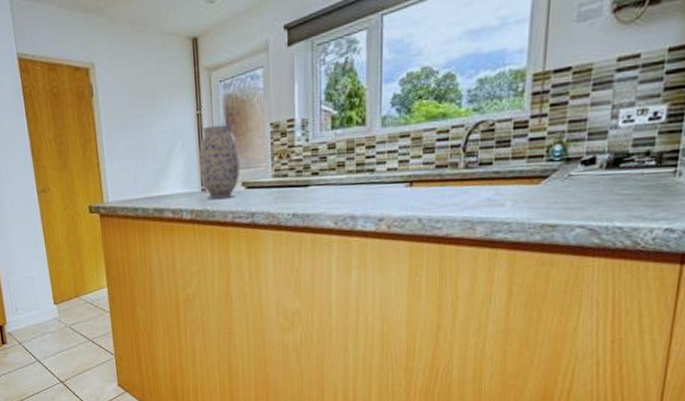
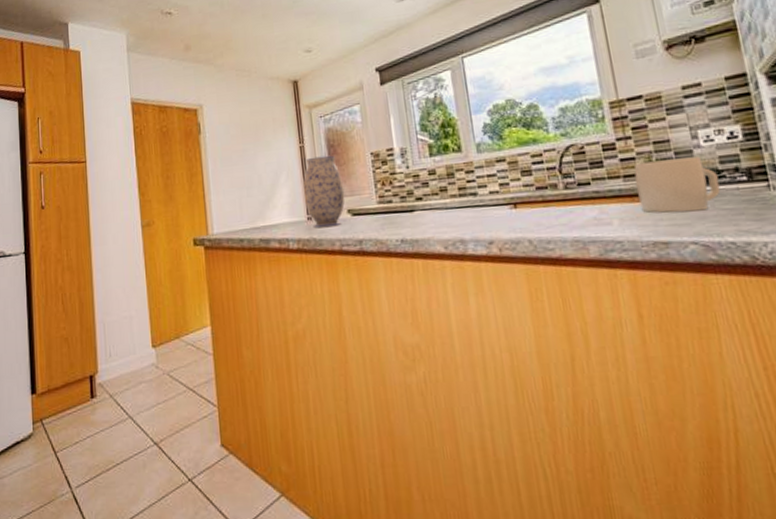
mug: none [537,138,626,197] -> present [634,156,721,214]

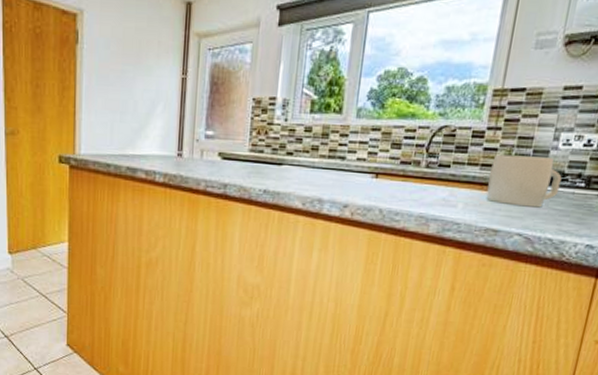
vase: present [303,155,345,228] -> none [177,92,220,167]

